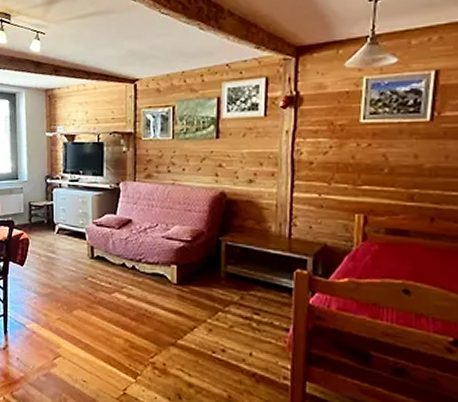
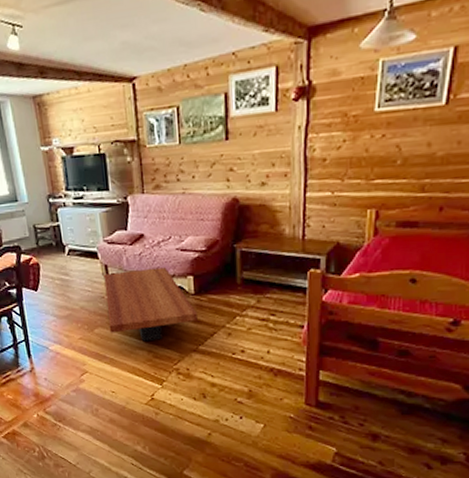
coffee table: none [88,253,178,330] -> present [104,267,197,342]

